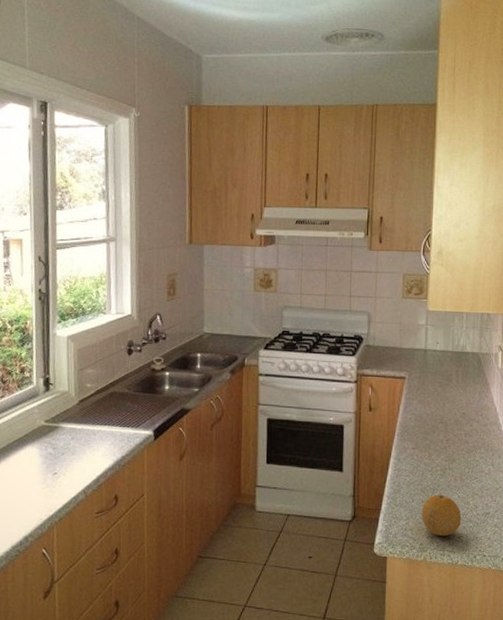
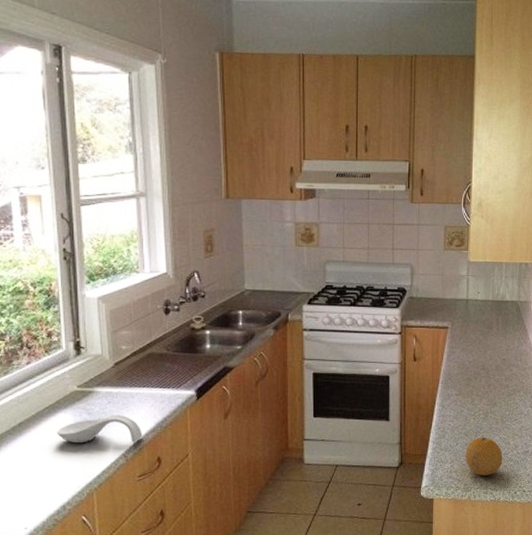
spoon rest: none [24,450,102,479] -> present [57,414,143,444]

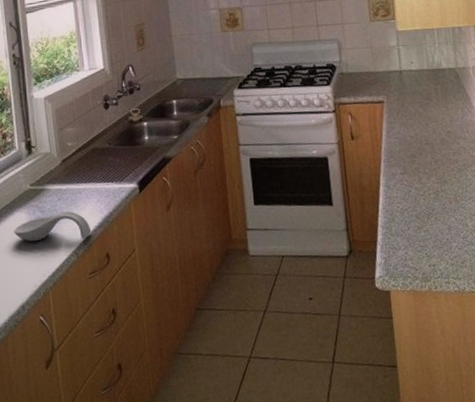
fruit: present [465,437,503,476] -> none [419,219,463,264]

